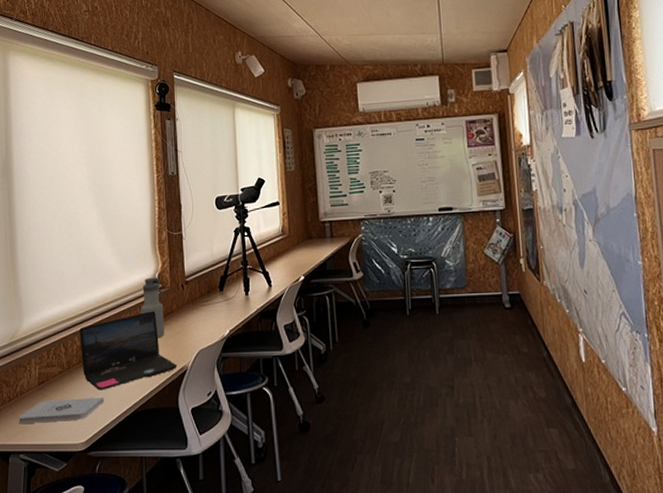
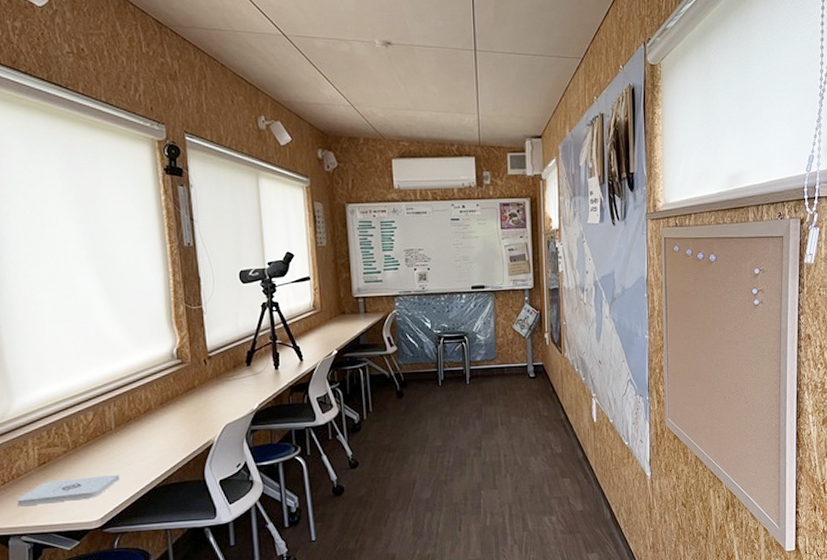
laptop: present [79,311,177,390] -> none [85,387,202,468]
water bottle: present [140,277,164,338] -> none [157,352,186,414]

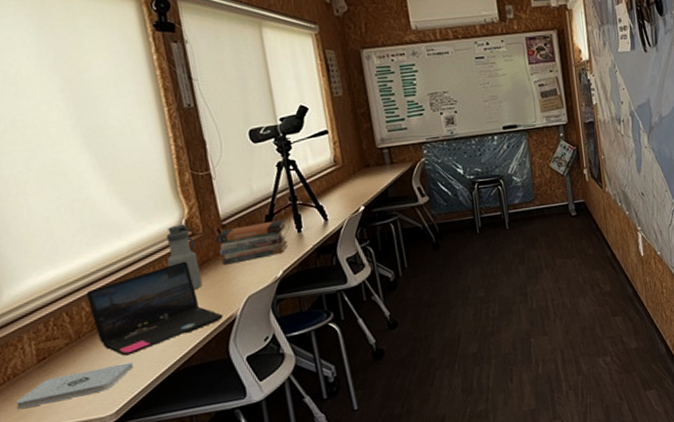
laptop: none [85,387,202,468] -> present [86,261,223,356]
water bottle: none [157,352,186,414] -> present [166,224,202,290]
book stack: none [202,356,265,394] -> present [216,219,288,265]

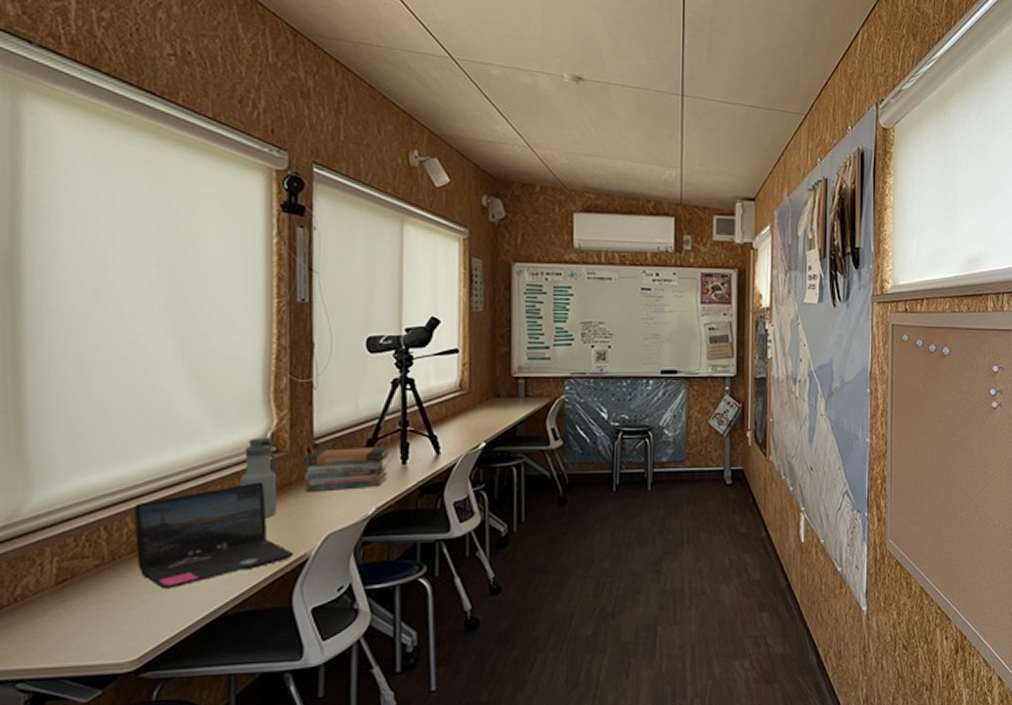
notepad: present [16,362,134,410] -> none [17,597,173,641]

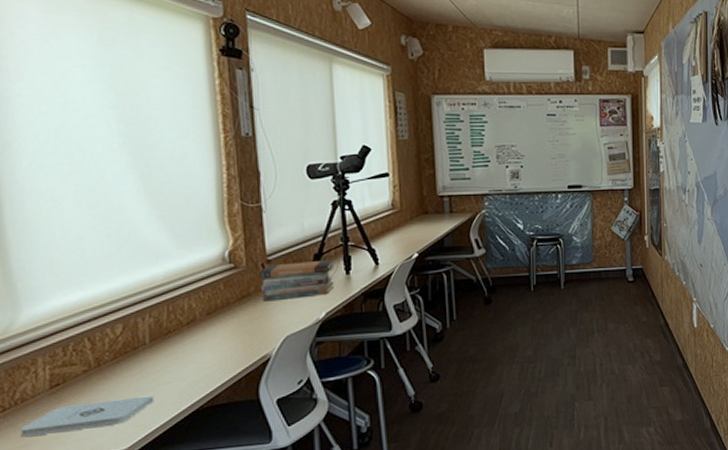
notepad: none [17,597,173,641] -> present [20,395,155,438]
laptop: present [134,482,294,589] -> none [113,294,257,389]
water bottle: present [240,437,278,518] -> none [204,255,239,325]

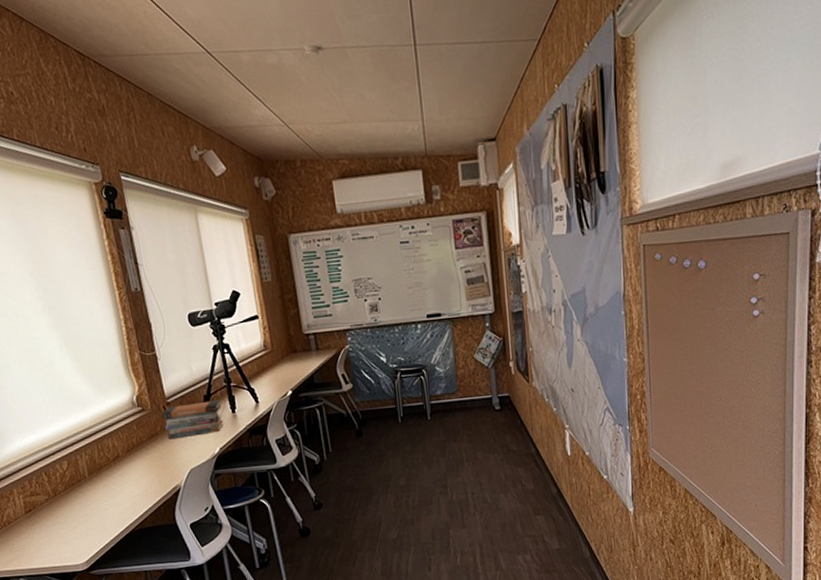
notepad: present [20,395,155,438] -> none [11,520,99,552]

